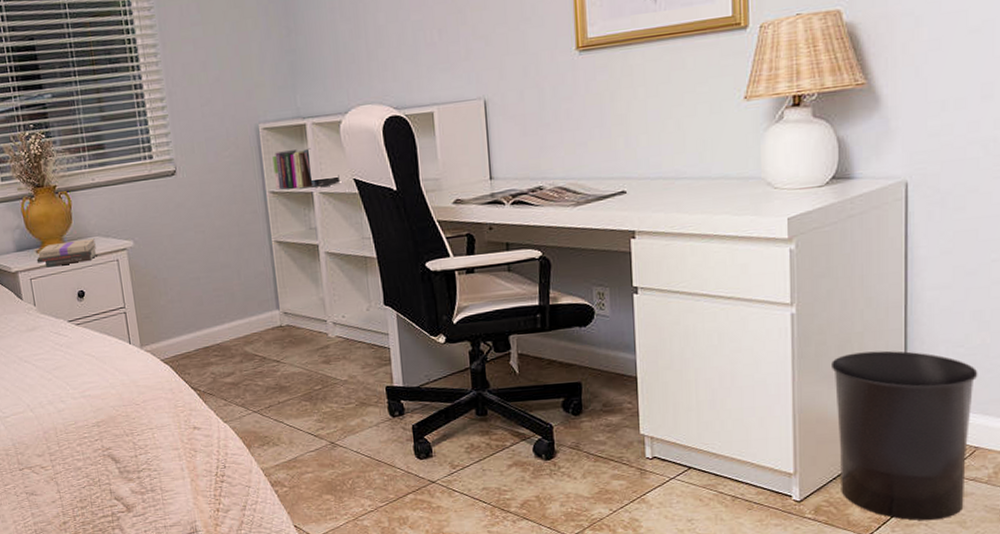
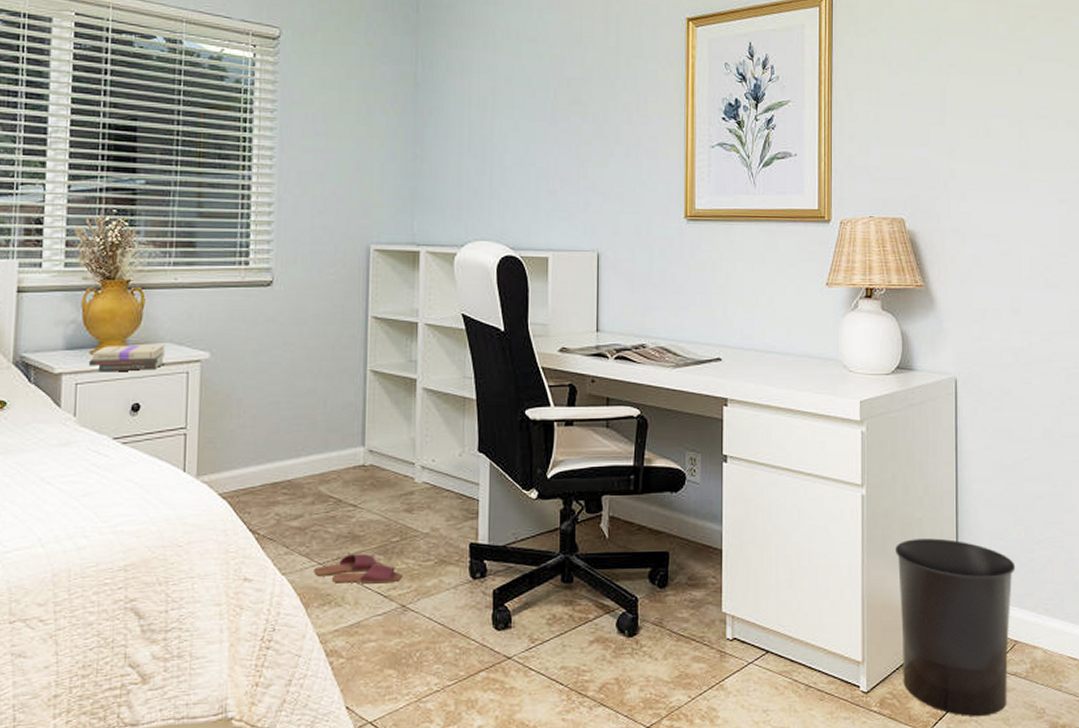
slippers: none [251,401,329,427] -> present [314,553,403,584]
books: present [272,148,340,190] -> none [379,276,448,319]

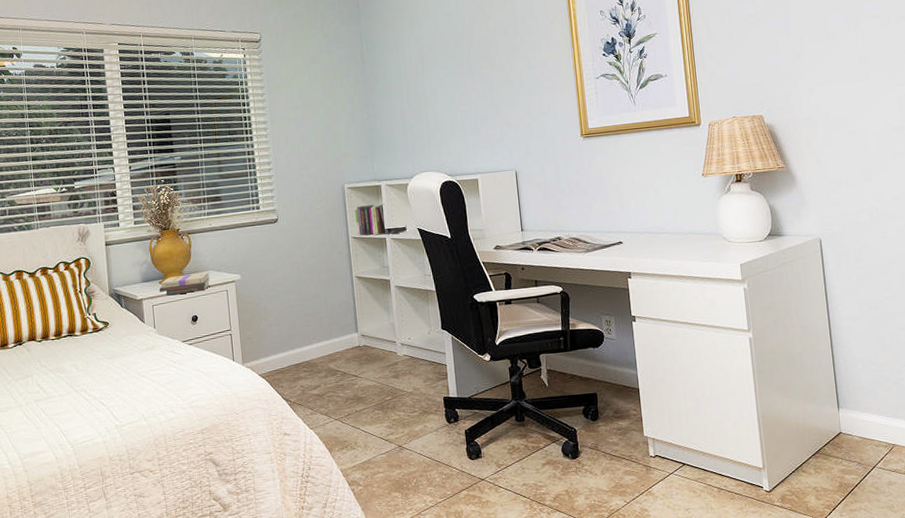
slippers: present [314,553,403,584] -> none [333,410,397,433]
books: none [379,276,448,319] -> present [355,204,407,236]
waste bin: present [894,538,1016,717] -> none [781,367,891,506]

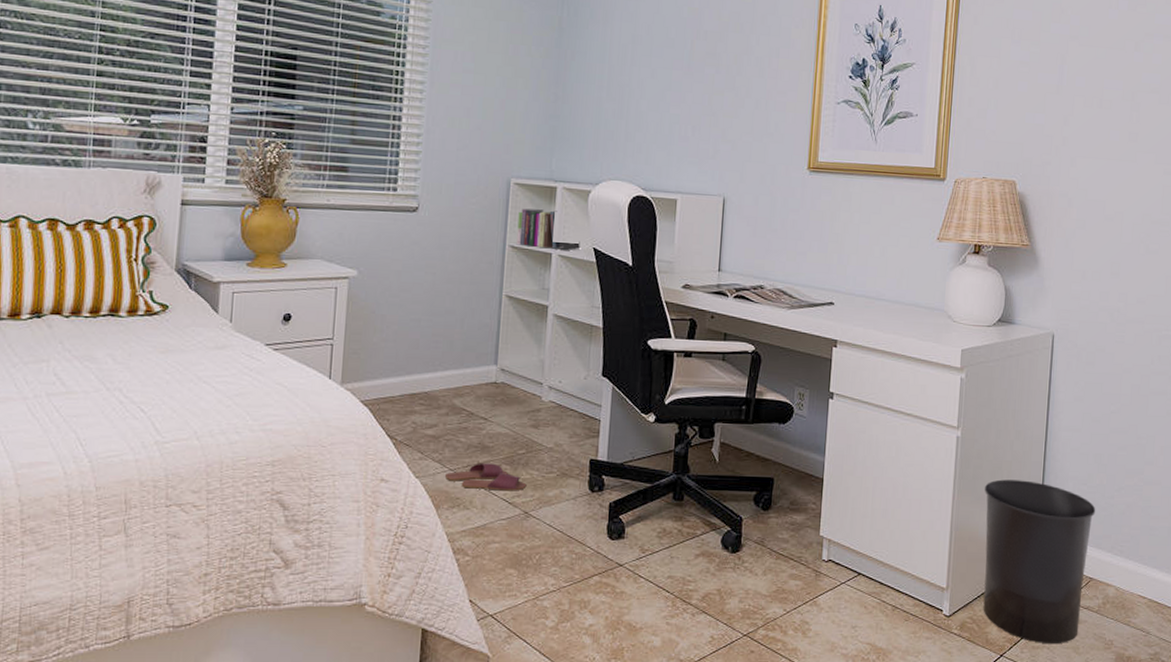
books: present [159,272,210,296] -> none [244,259,316,285]
slippers: none [333,410,397,433] -> present [445,462,527,491]
waste bin: none [781,367,891,506] -> present [983,479,1096,645]

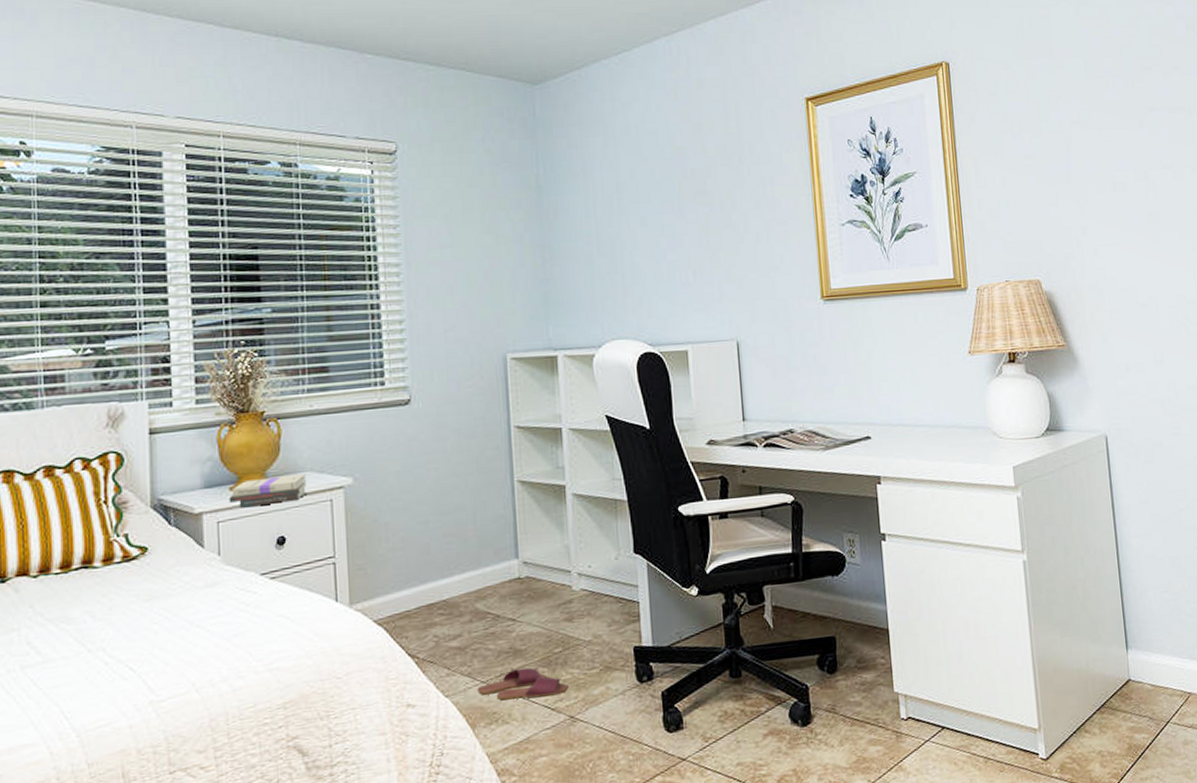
books: none [244,259,316,285] -> present [228,474,306,508]
books: present [516,208,580,251] -> none [520,381,591,425]
waste bin: present [983,479,1096,645] -> none [1060,597,1187,773]

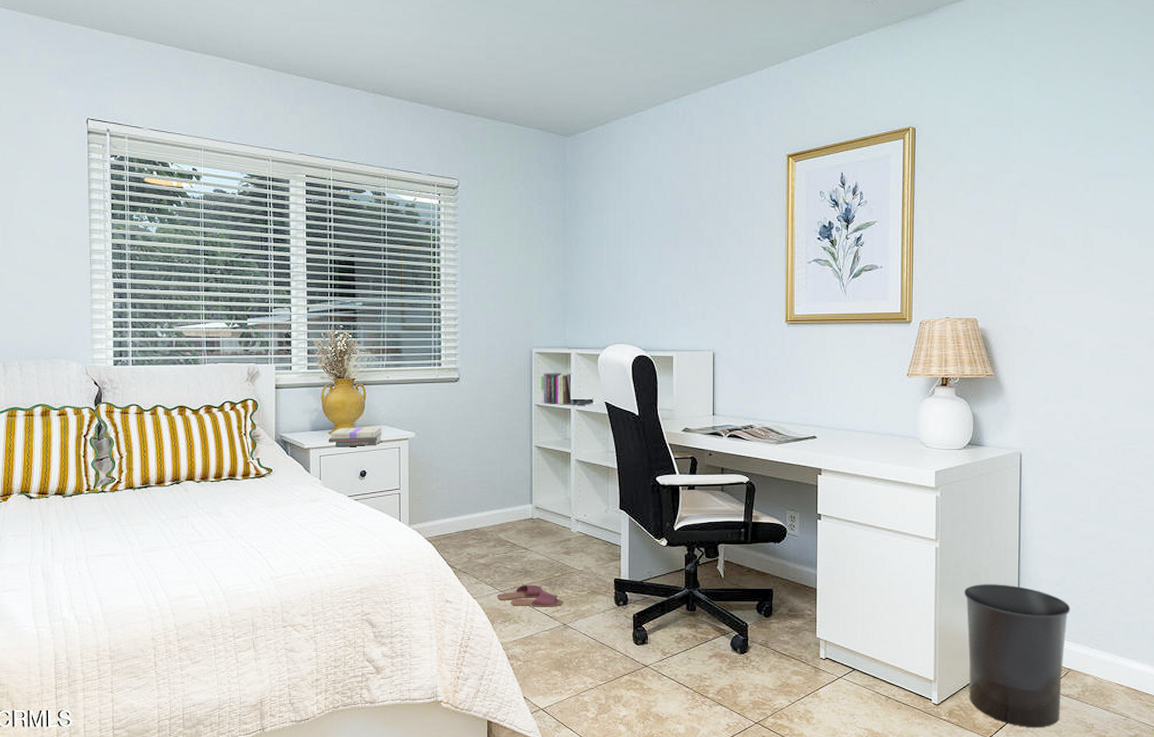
books: none [520,381,591,425] -> present [541,373,594,406]
waste bin: none [1060,597,1187,773] -> present [963,584,1071,728]

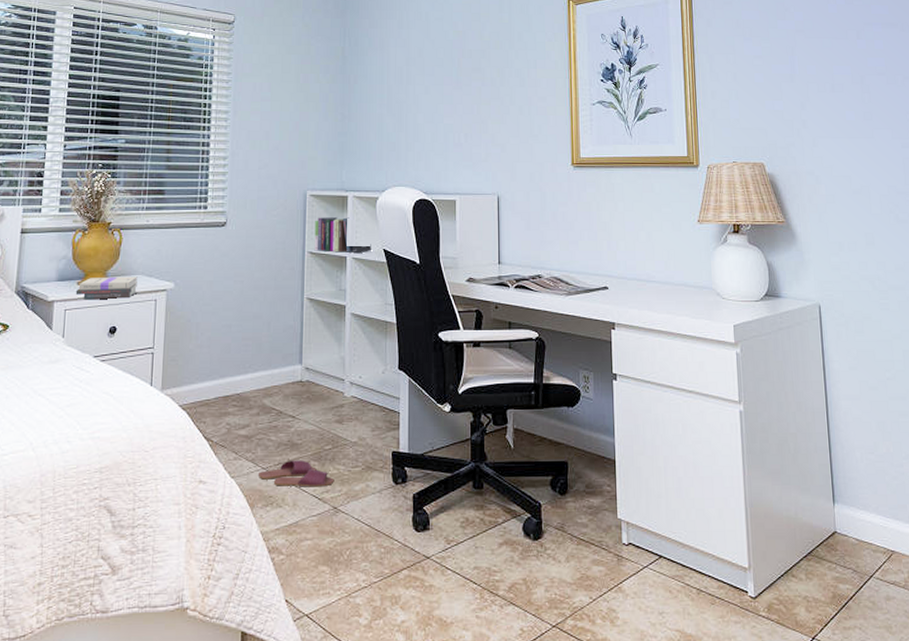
waste bin: present [963,584,1071,728] -> none [773,452,889,624]

